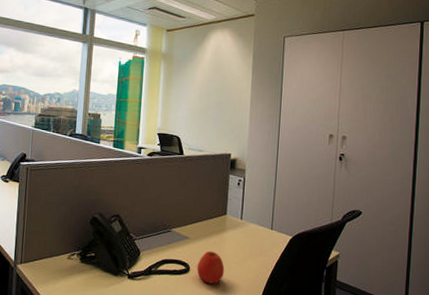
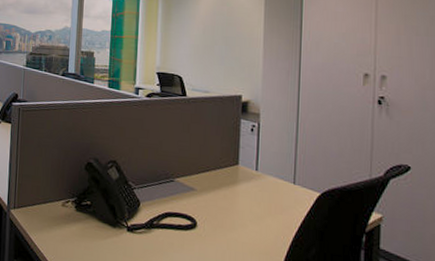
apple: present [196,251,225,284] -> none [205,205,238,244]

